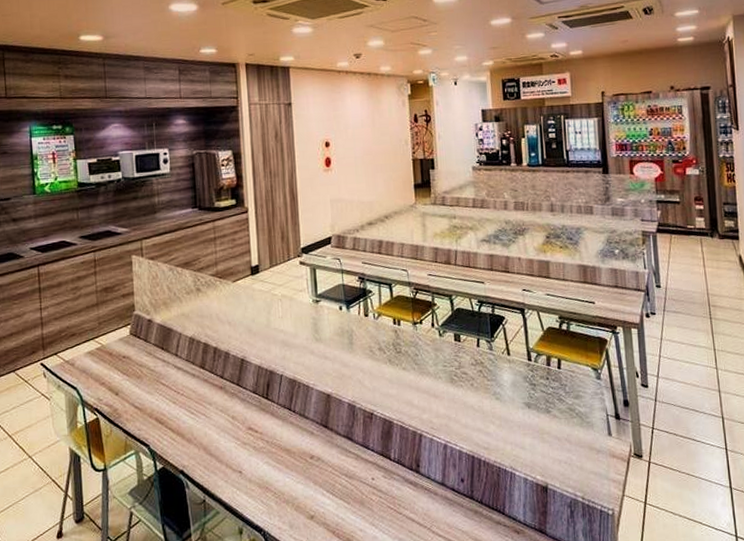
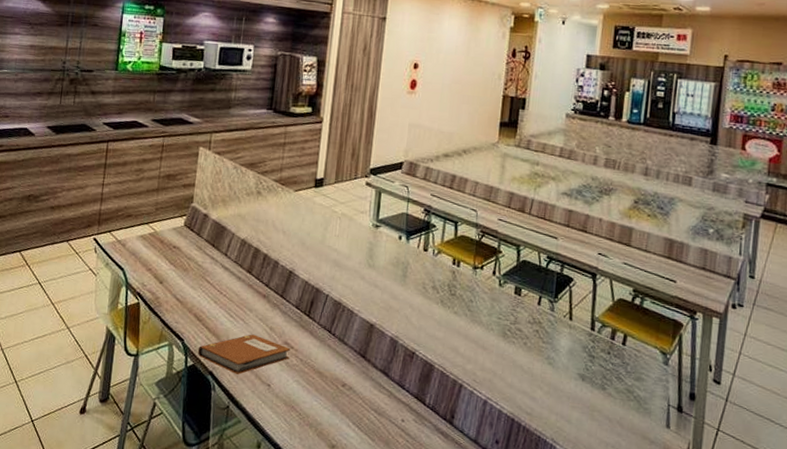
notebook: none [165,426,256,468] -> present [197,334,291,374]

